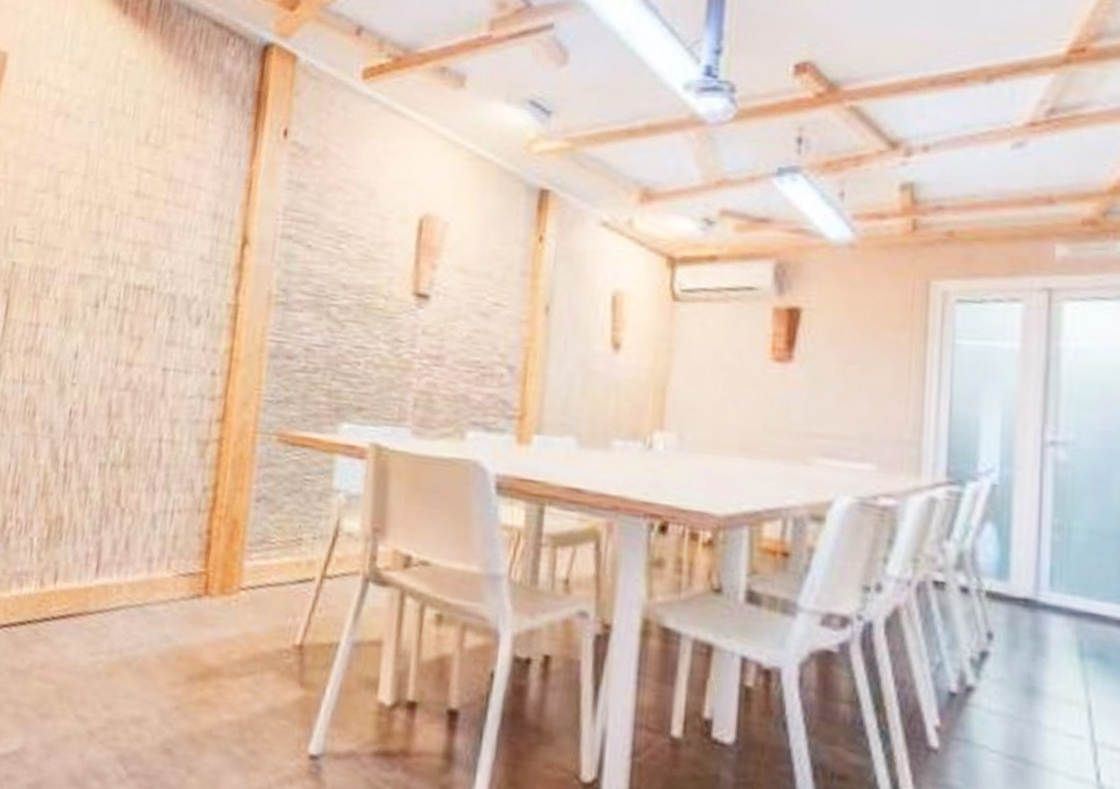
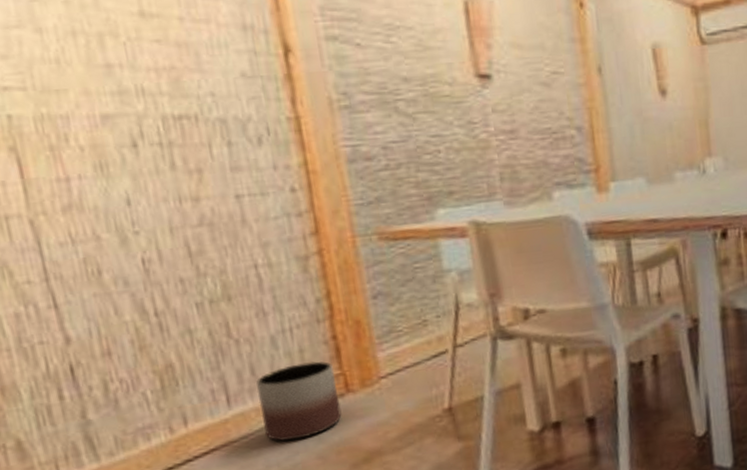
planter: none [119,549,200,631] -> present [256,361,342,441]

